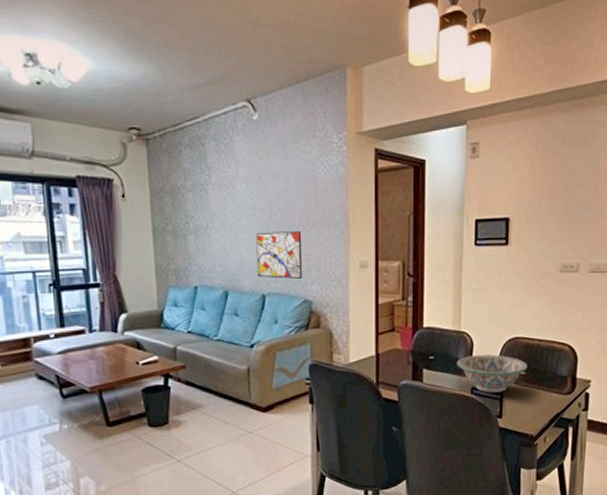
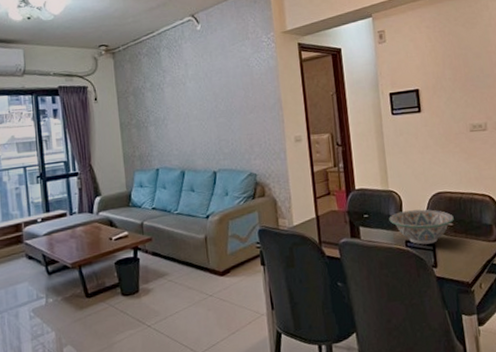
wall art: present [256,231,303,280] -> none [205,115,247,157]

